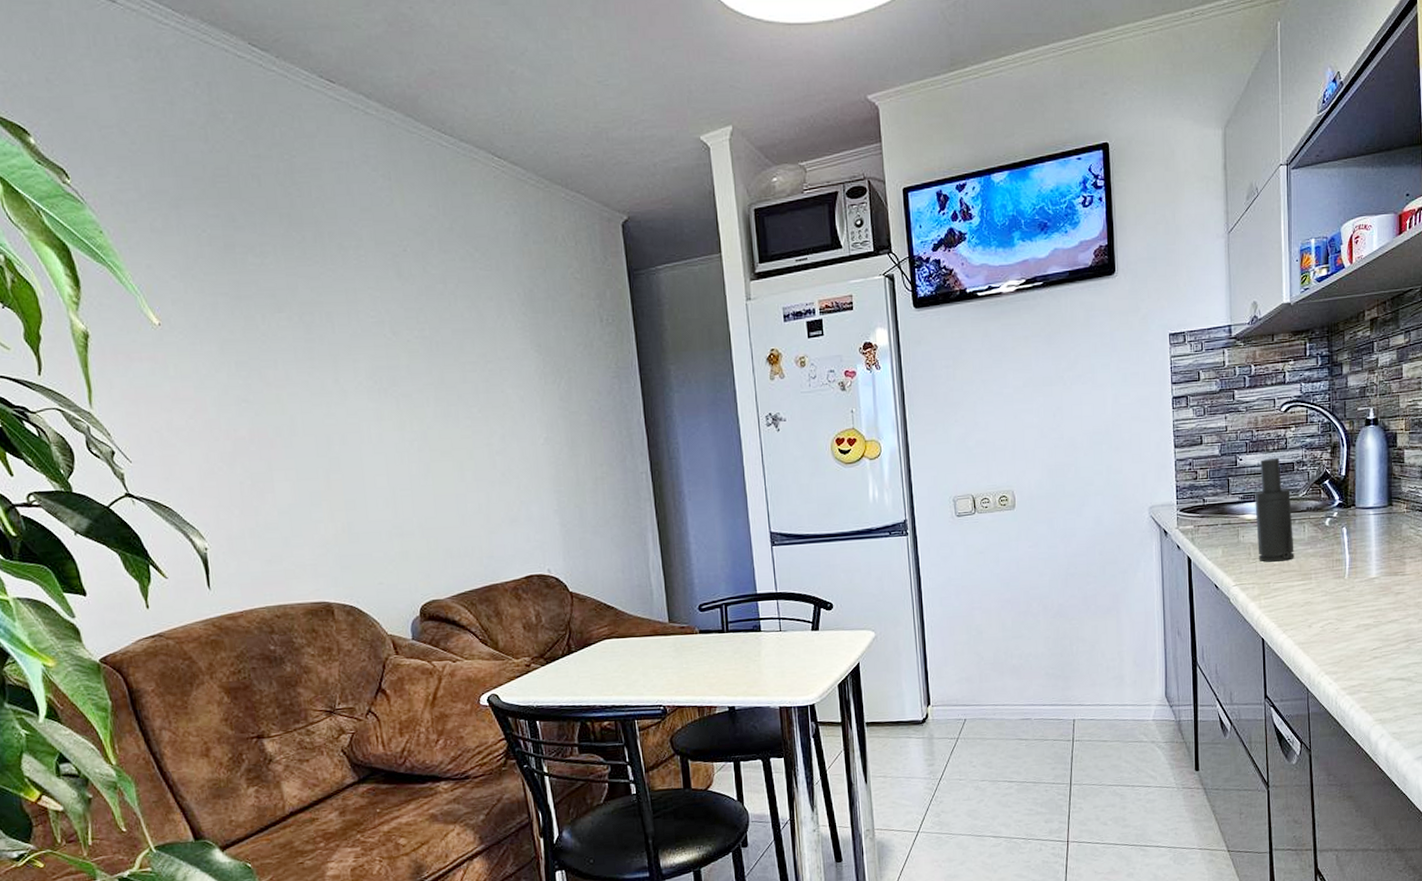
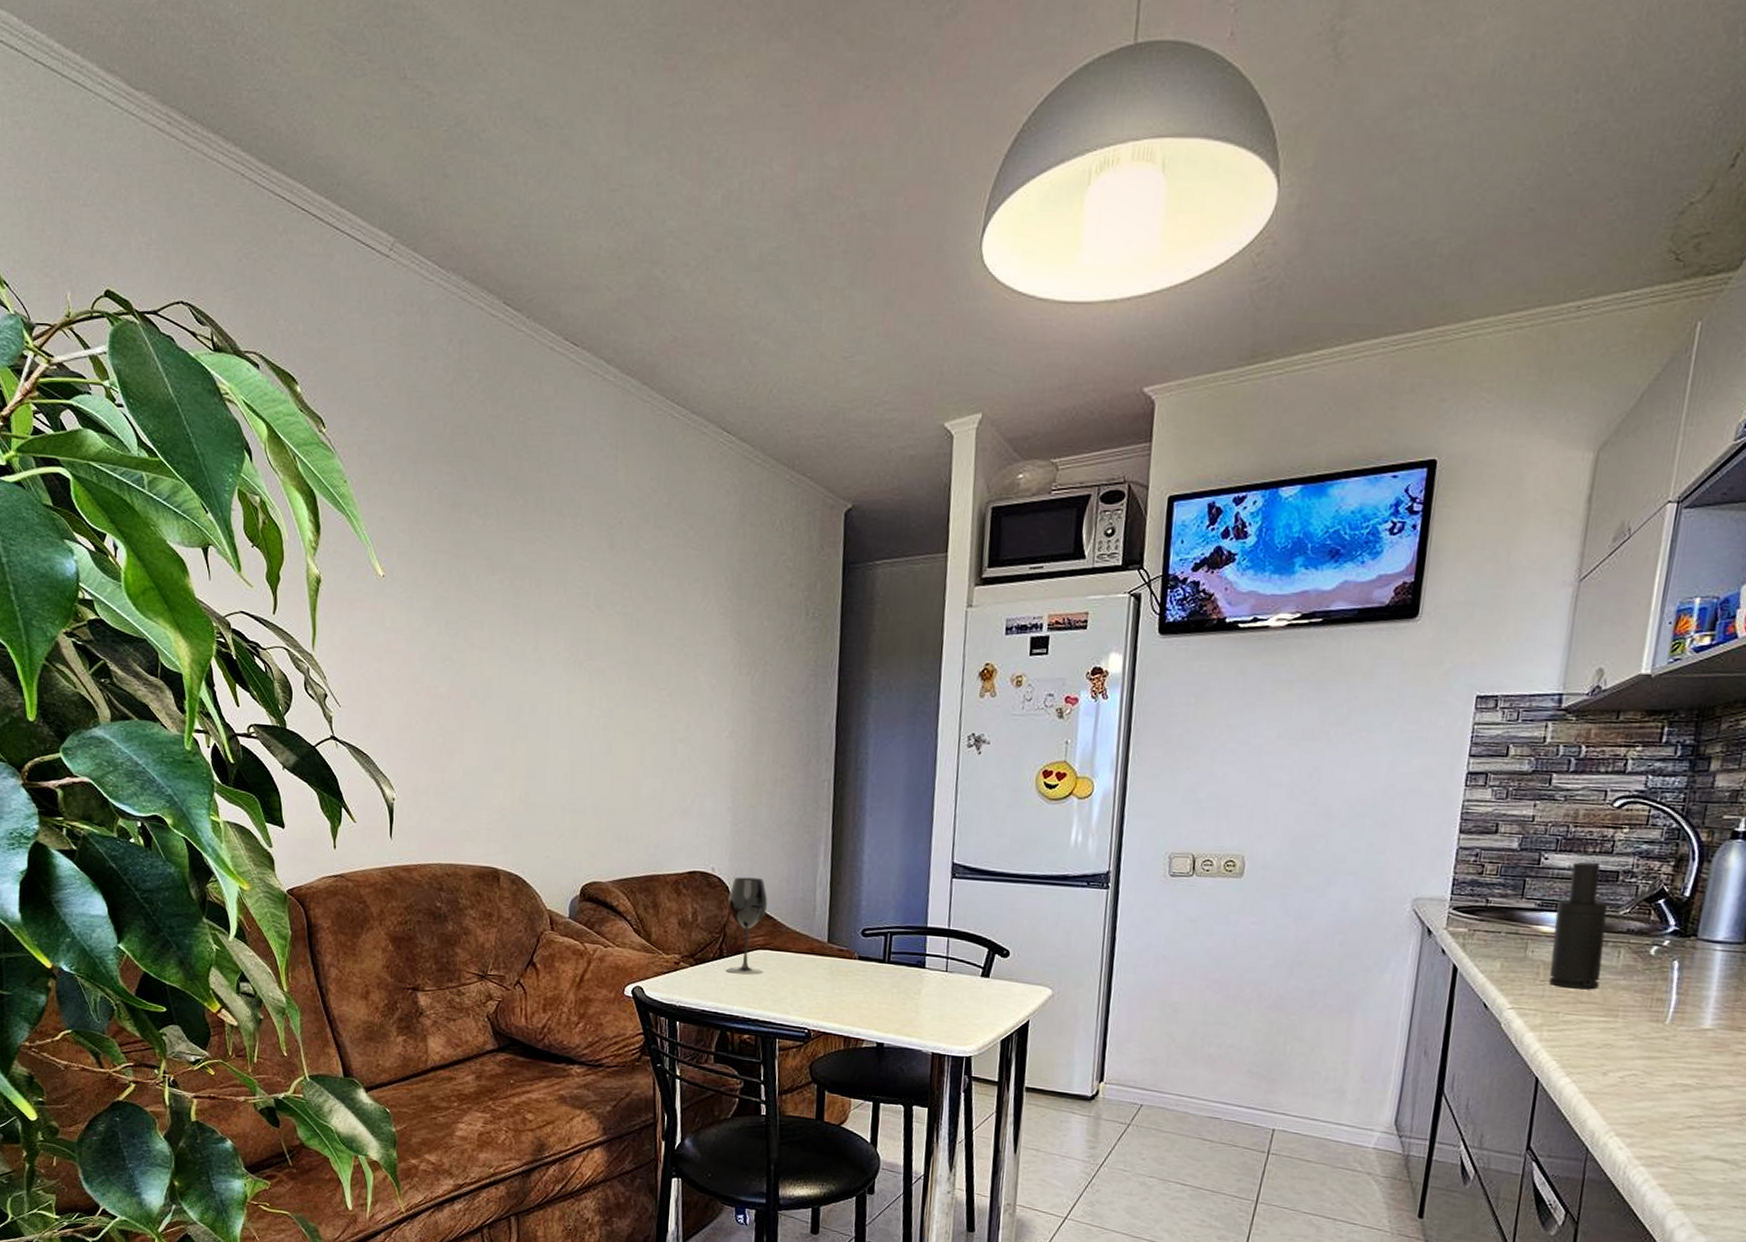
wineglass: none [568,572,614,667] -> present [726,877,768,976]

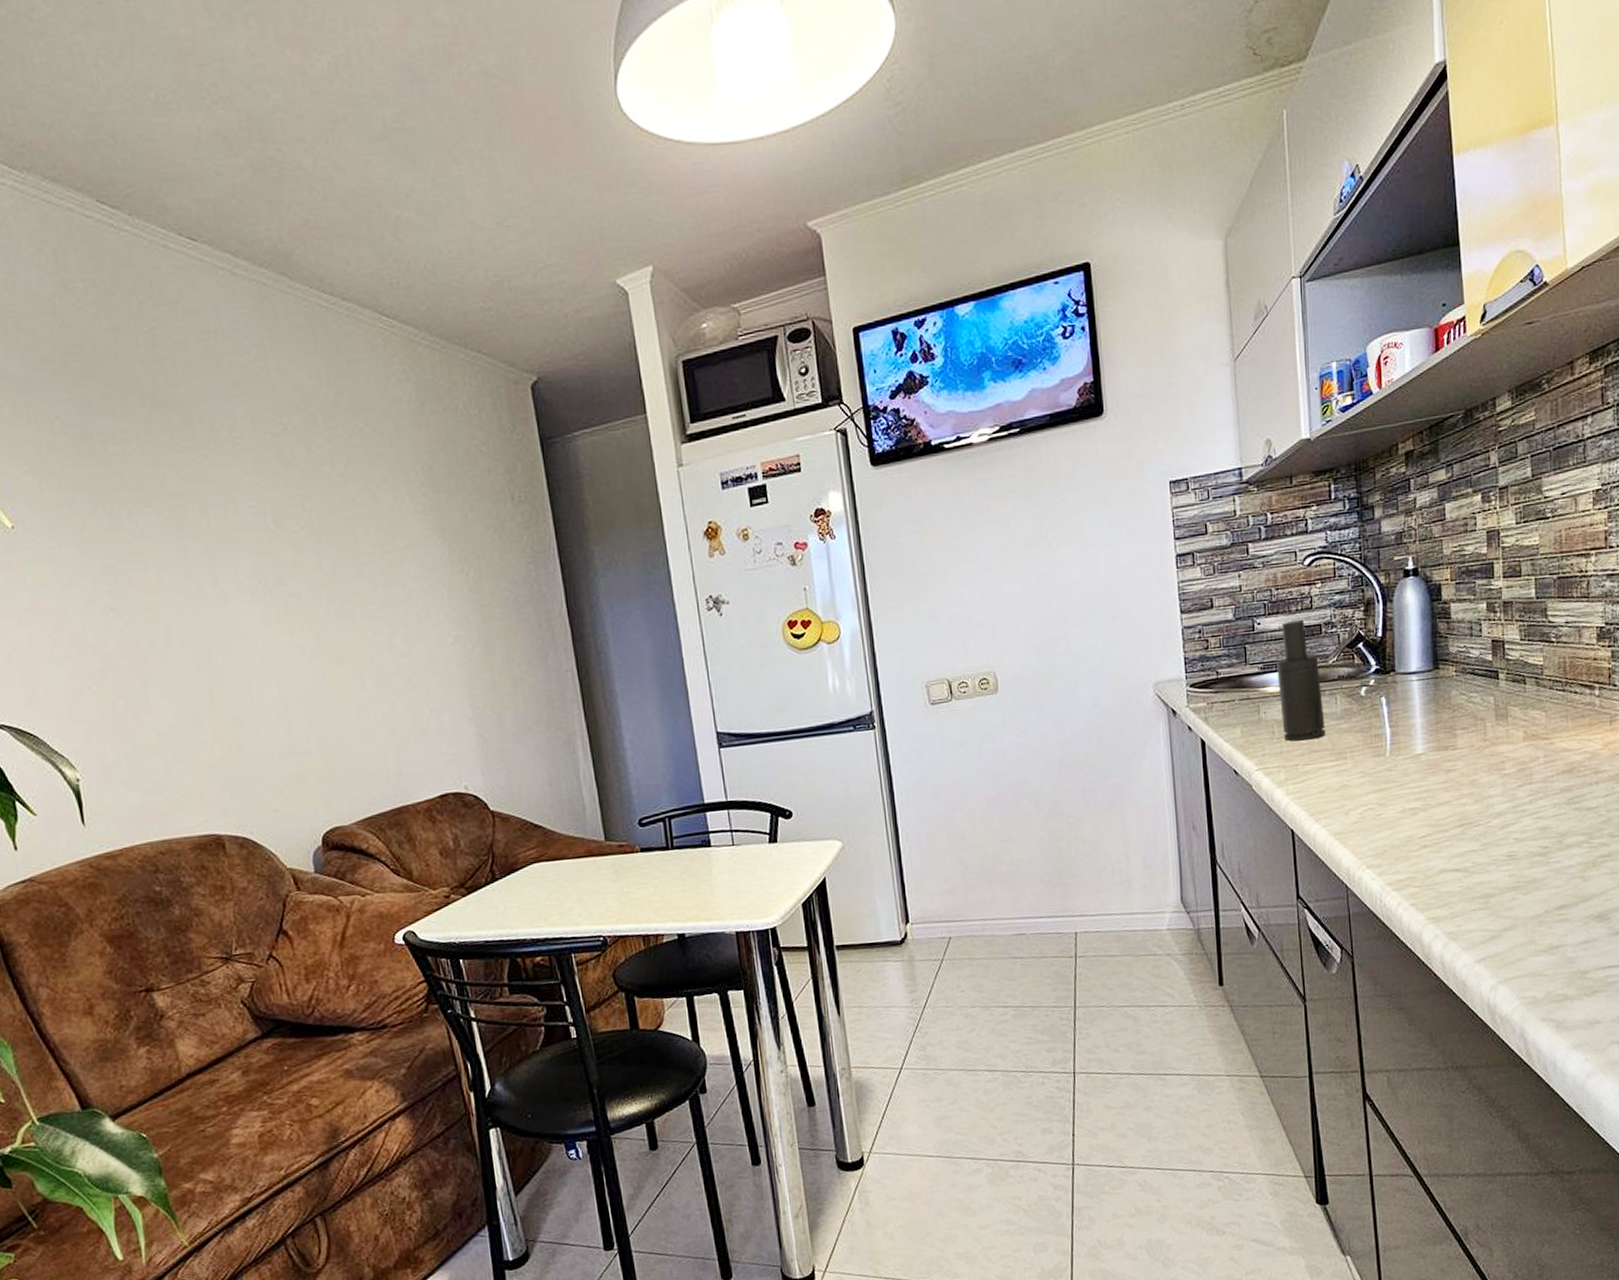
wineglass: present [726,877,768,976] -> none [488,787,544,895]

